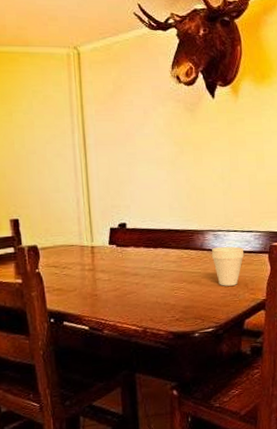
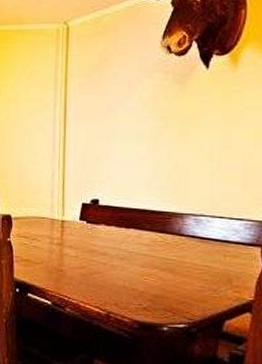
cup: present [211,246,245,286] -> none [190,234,231,279]

